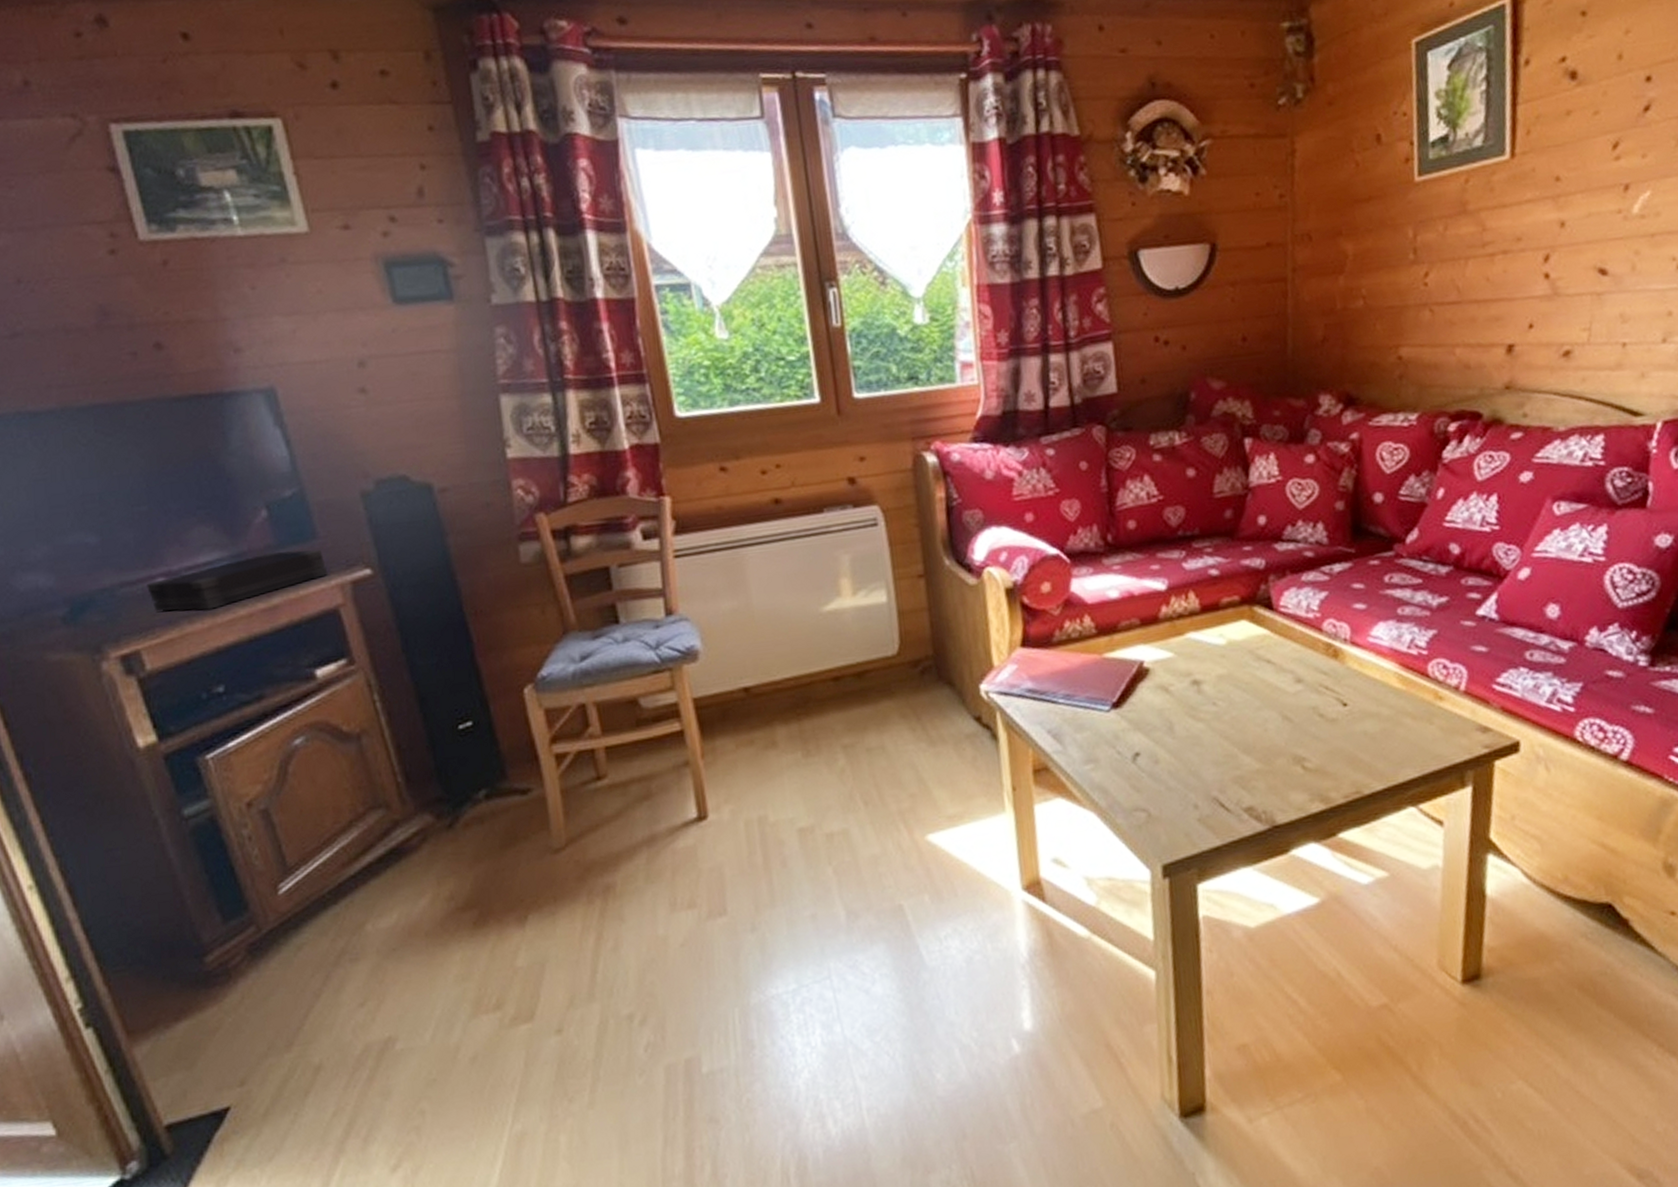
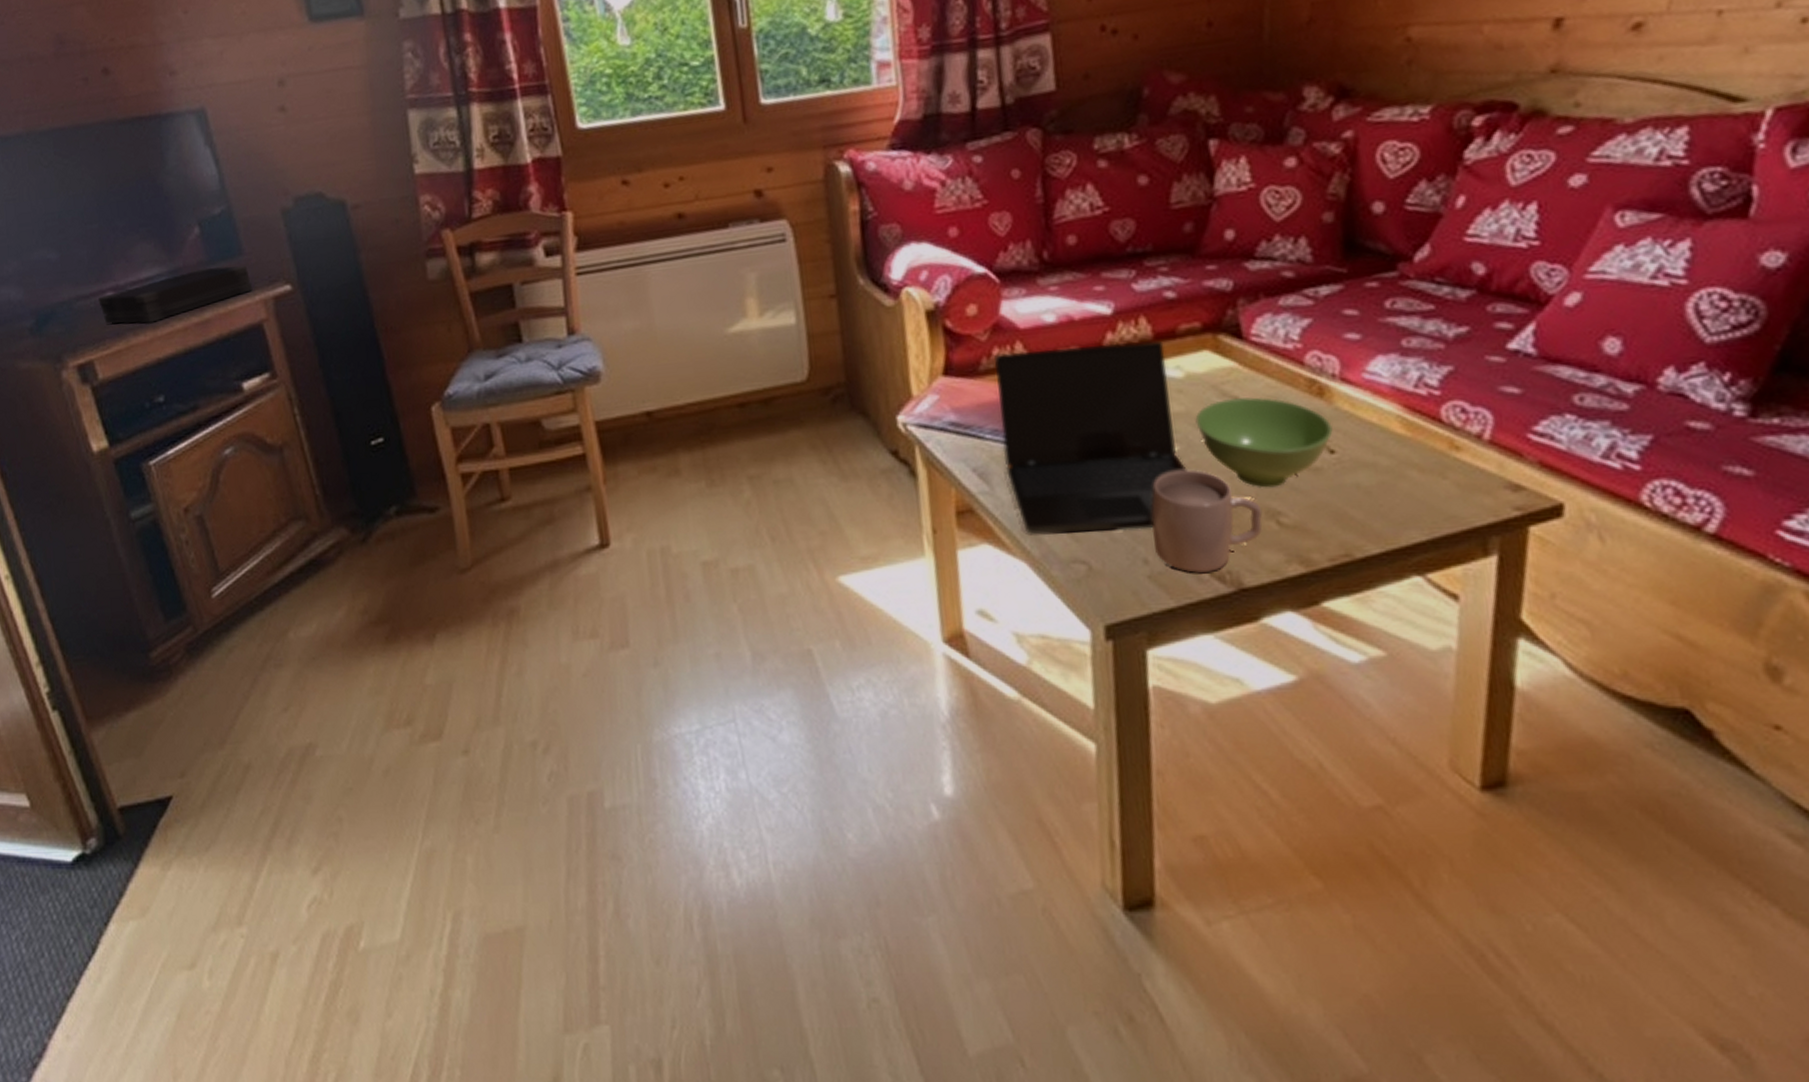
laptop: none [1066,612,1228,787] -> present [994,340,1186,534]
mug: none [1200,724,1291,815] -> present [1151,469,1263,573]
bowl: none [1235,660,1346,738] -> present [1195,397,1333,489]

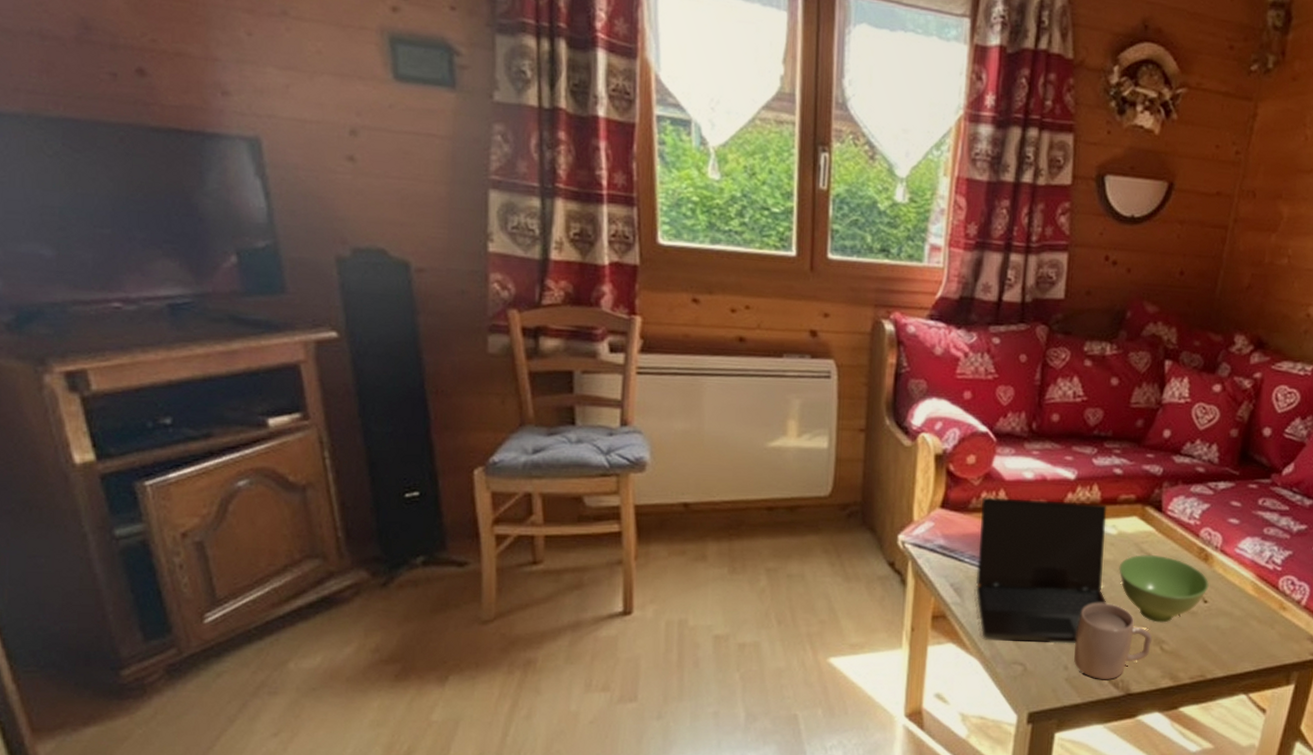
game console: present [98,265,253,324] -> none [101,298,293,344]

